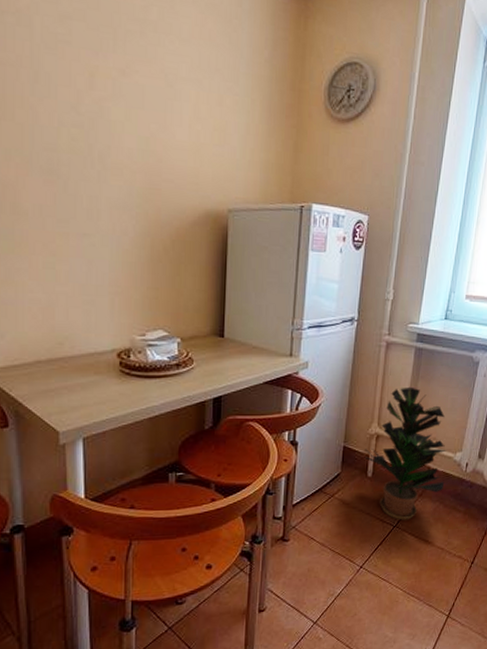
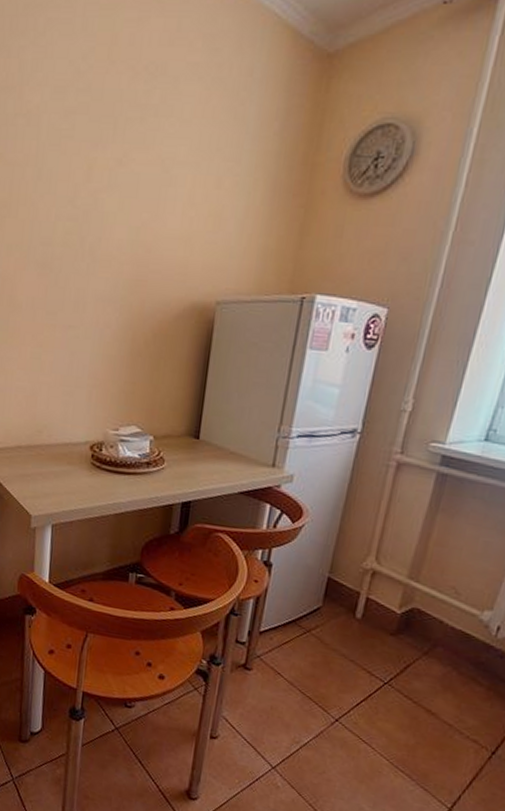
potted plant: present [364,386,447,521] -> none [353,519,472,680]

